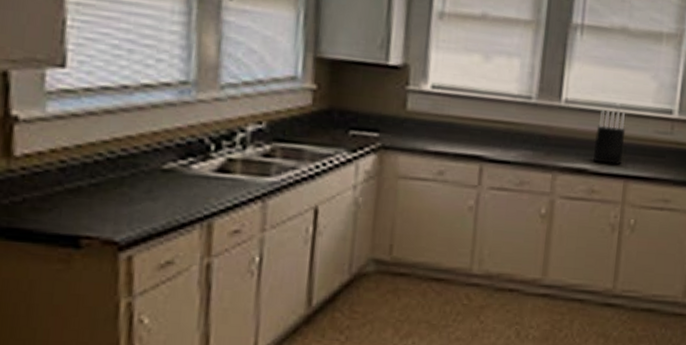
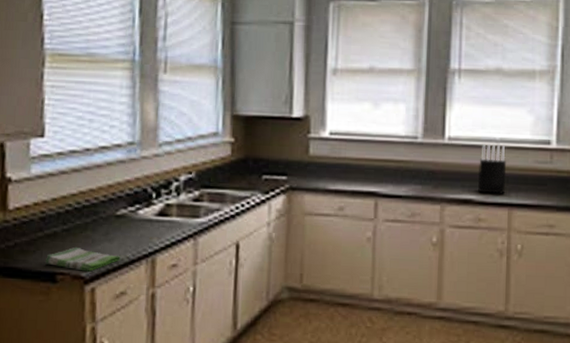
dish towel: none [64,206,167,236] -> present [44,247,120,272]

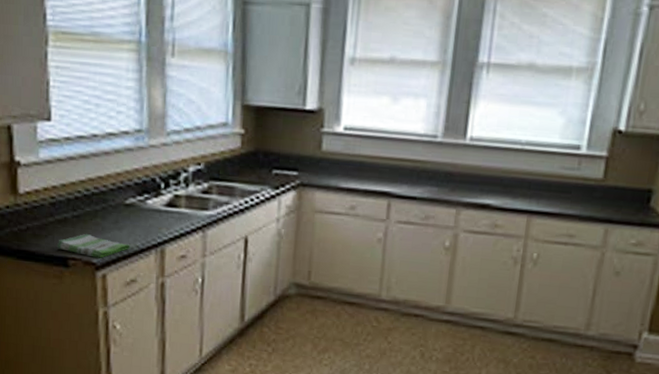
knife block: present [477,143,507,194] -> none [497,145,531,201]

